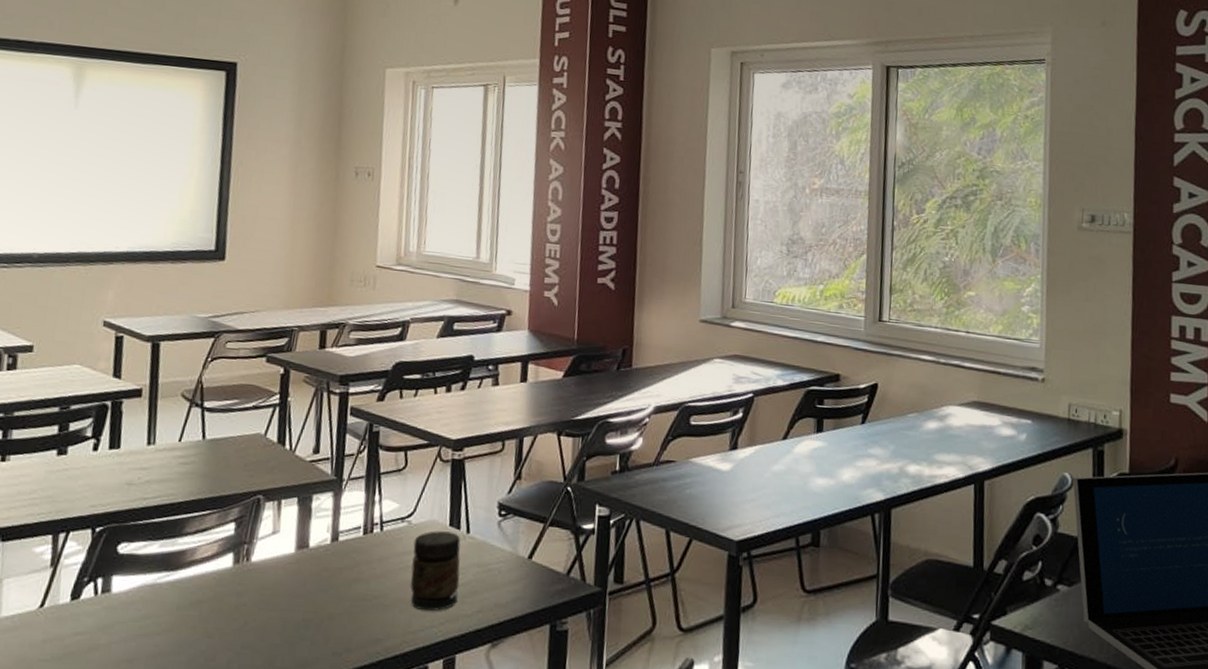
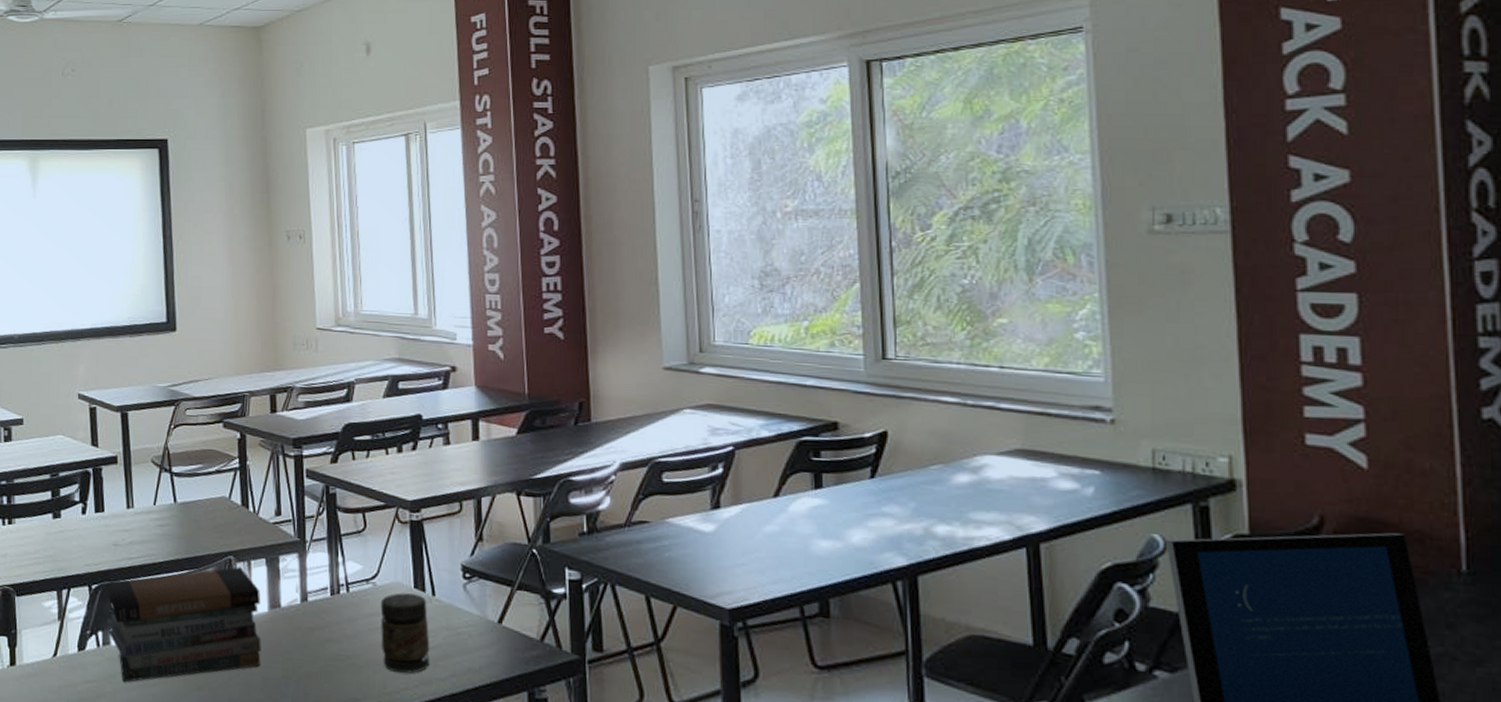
book stack: none [109,506,289,633] -> present [107,567,261,683]

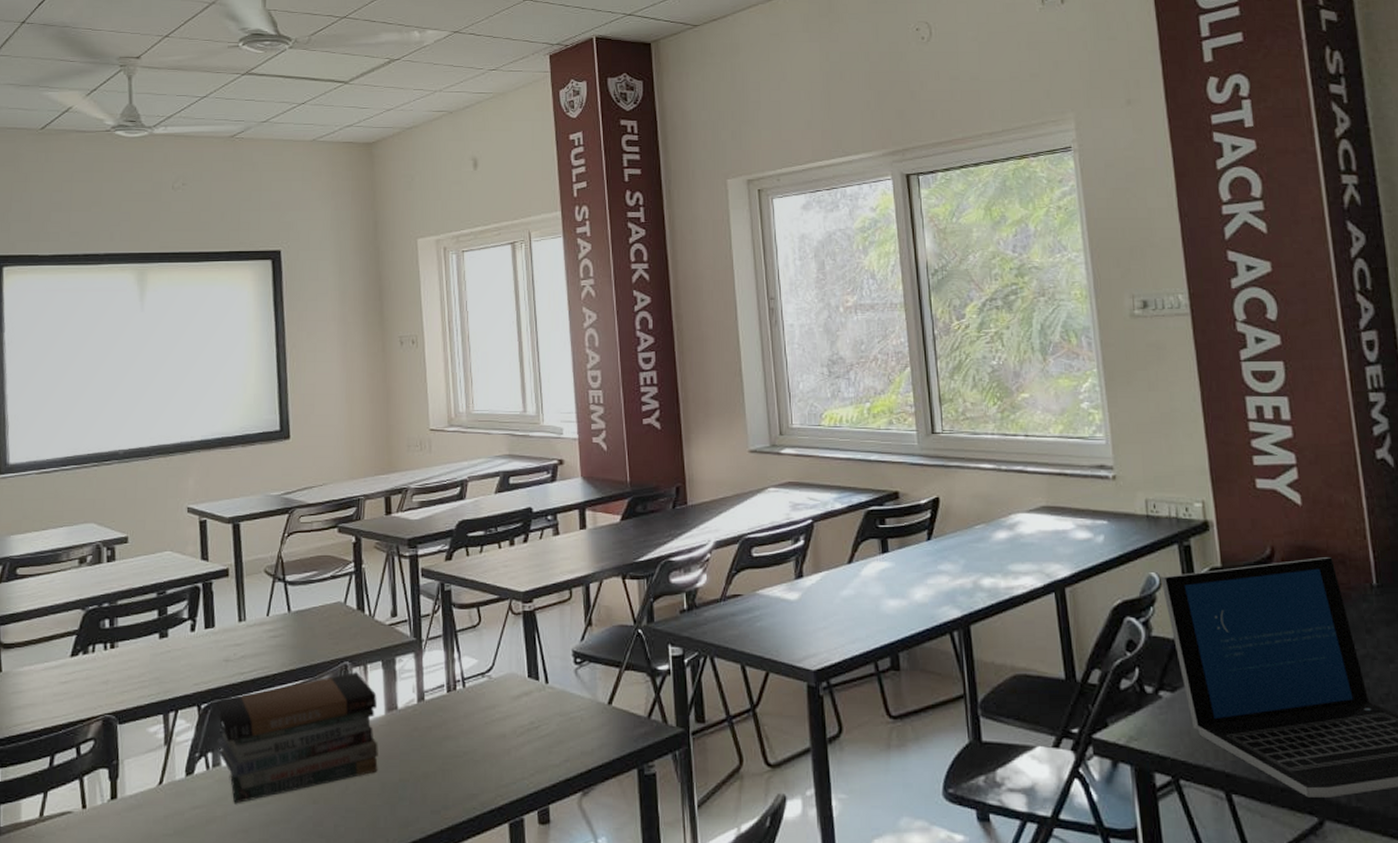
jar: present [380,593,430,674] -> none [496,683,545,764]

